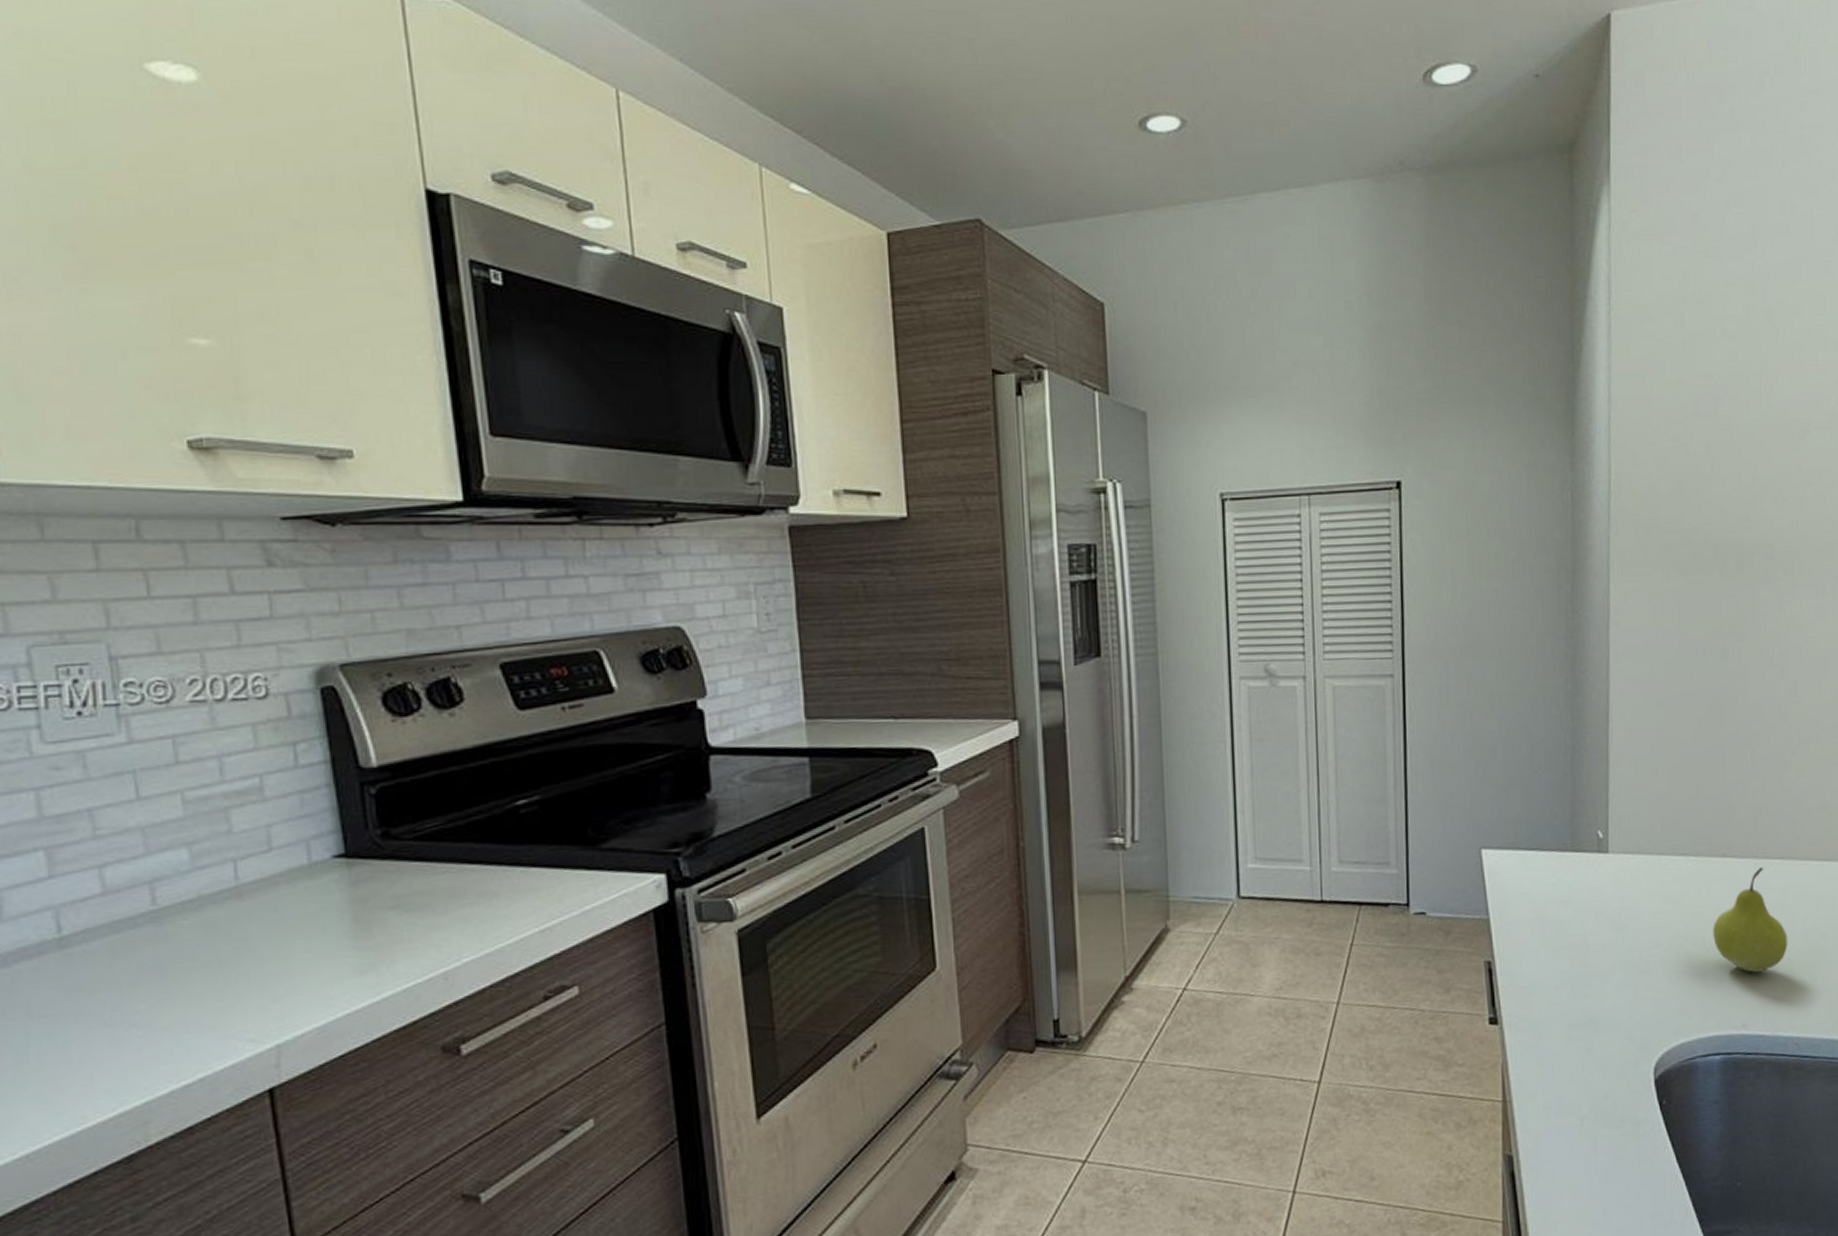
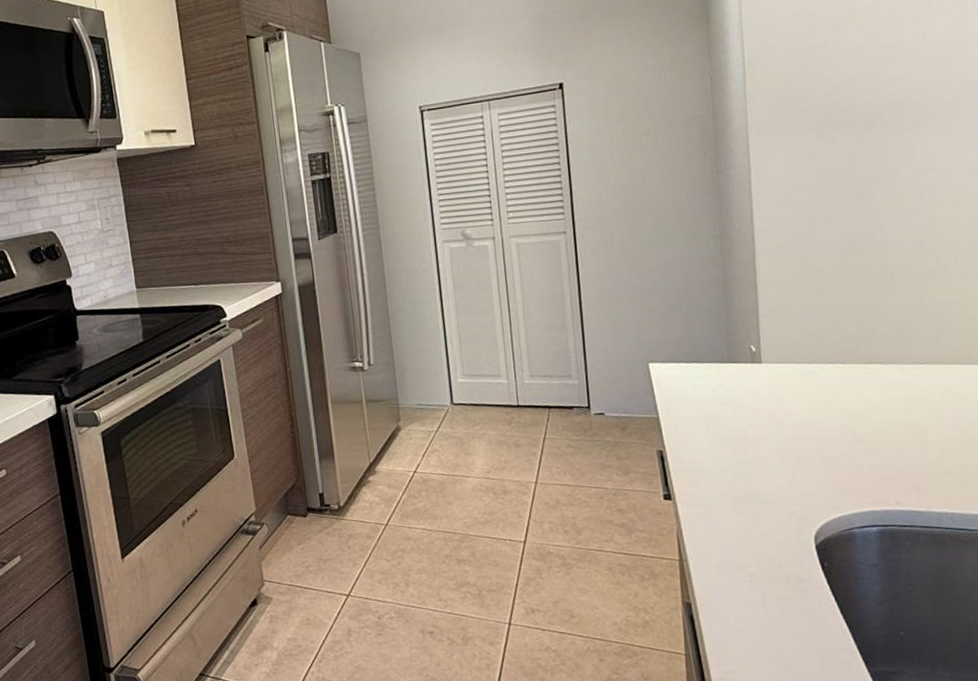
fruit: present [1713,867,1788,973] -> none [863,371,937,459]

